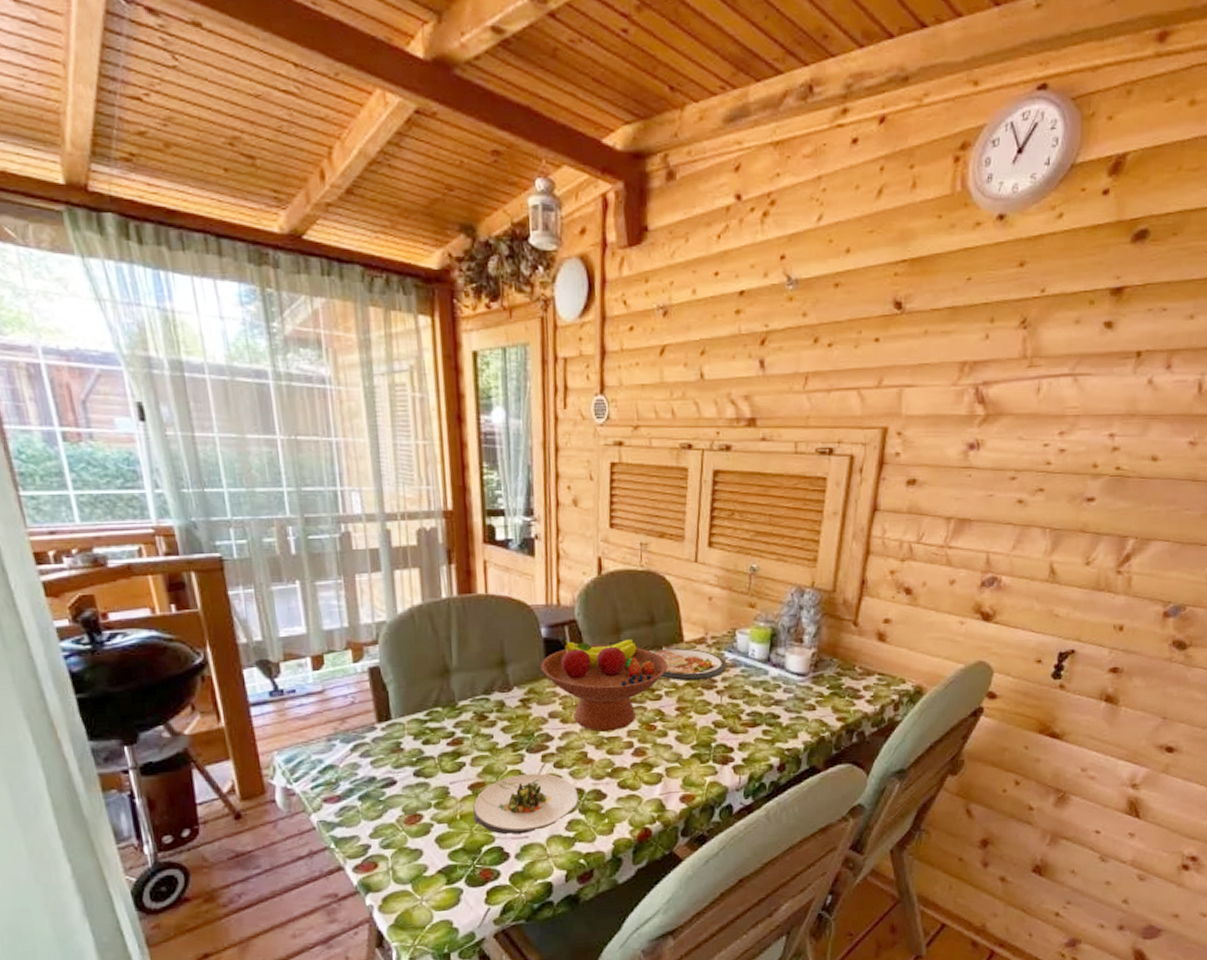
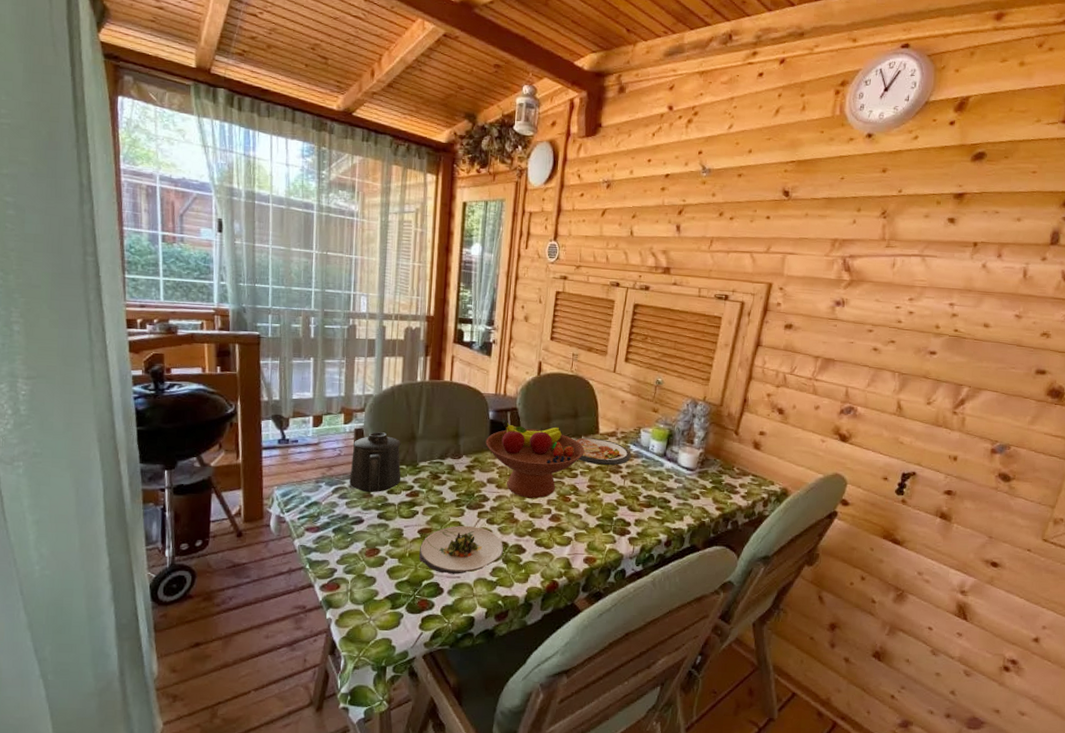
mug: none [368,668,438,747] -> present [349,432,401,493]

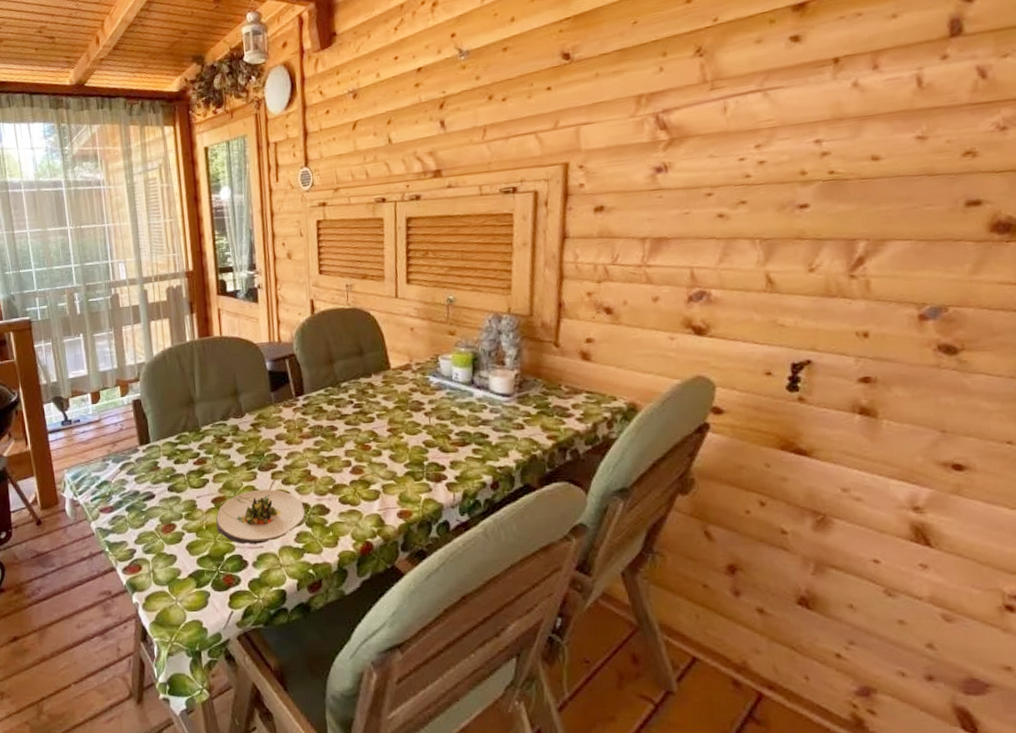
mug: present [349,432,401,493] -> none [132,400,186,466]
fruit bowl: present [485,418,585,499] -> none [267,367,378,452]
dish: present [574,437,631,466] -> none [363,374,433,404]

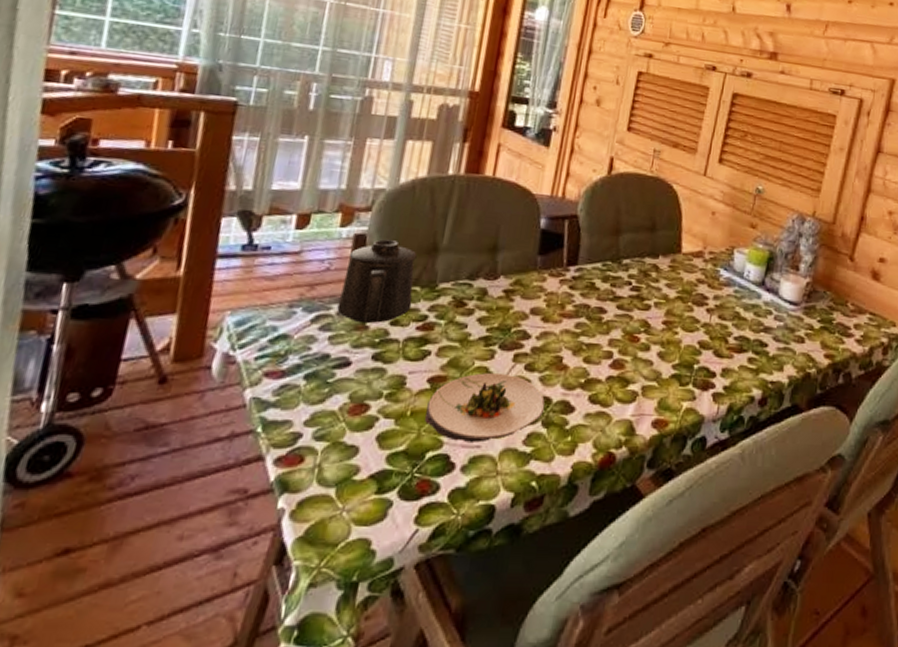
mug: none [132,400,186,466] -> present [337,239,417,324]

